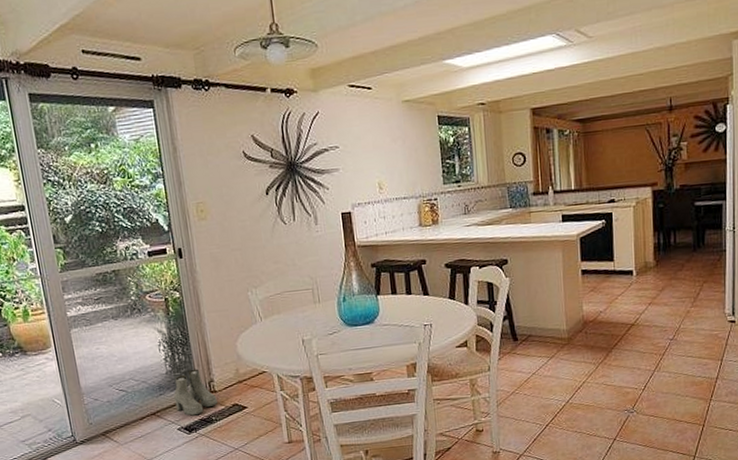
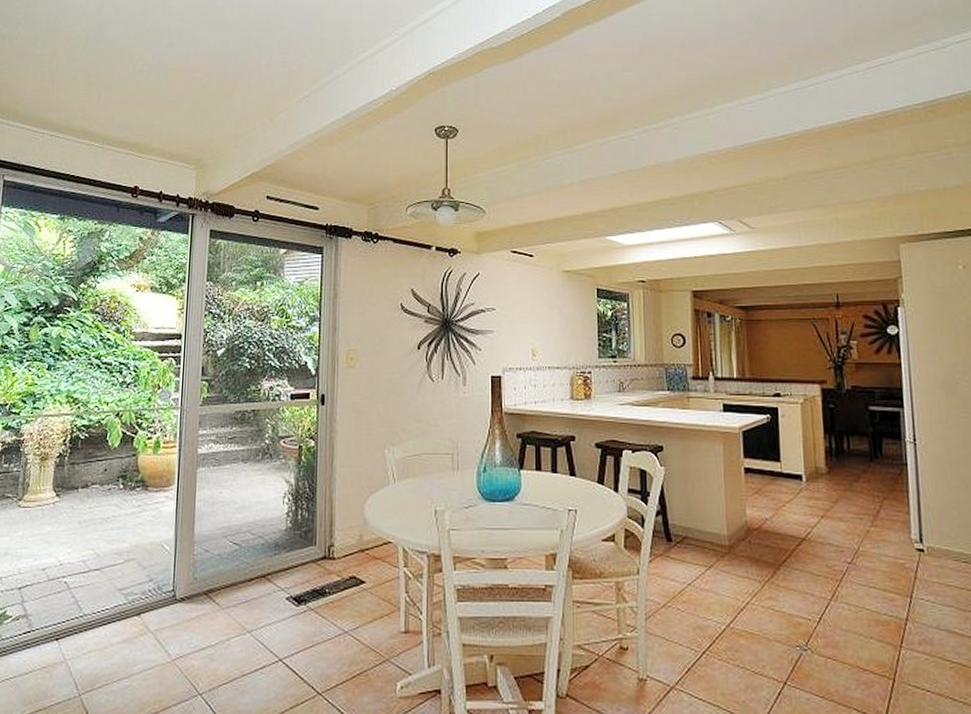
boots: present [174,368,218,416] -> none [289,529,334,584]

